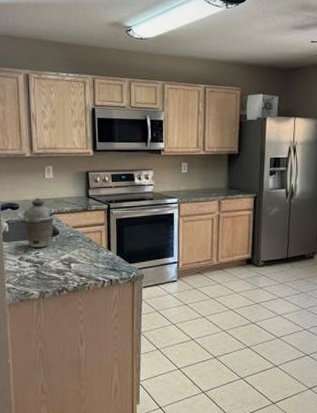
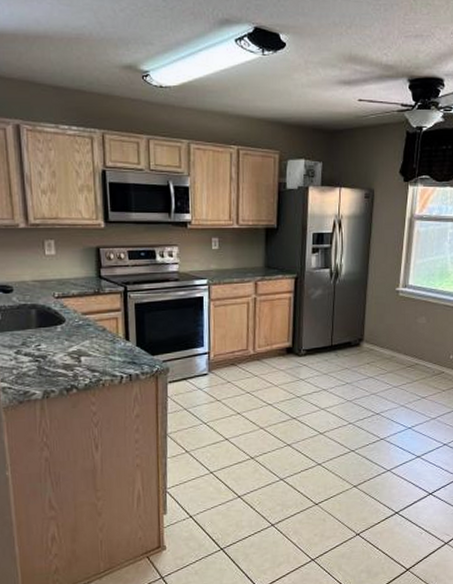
kettle: present [22,197,55,249] -> none [17,278,59,340]

